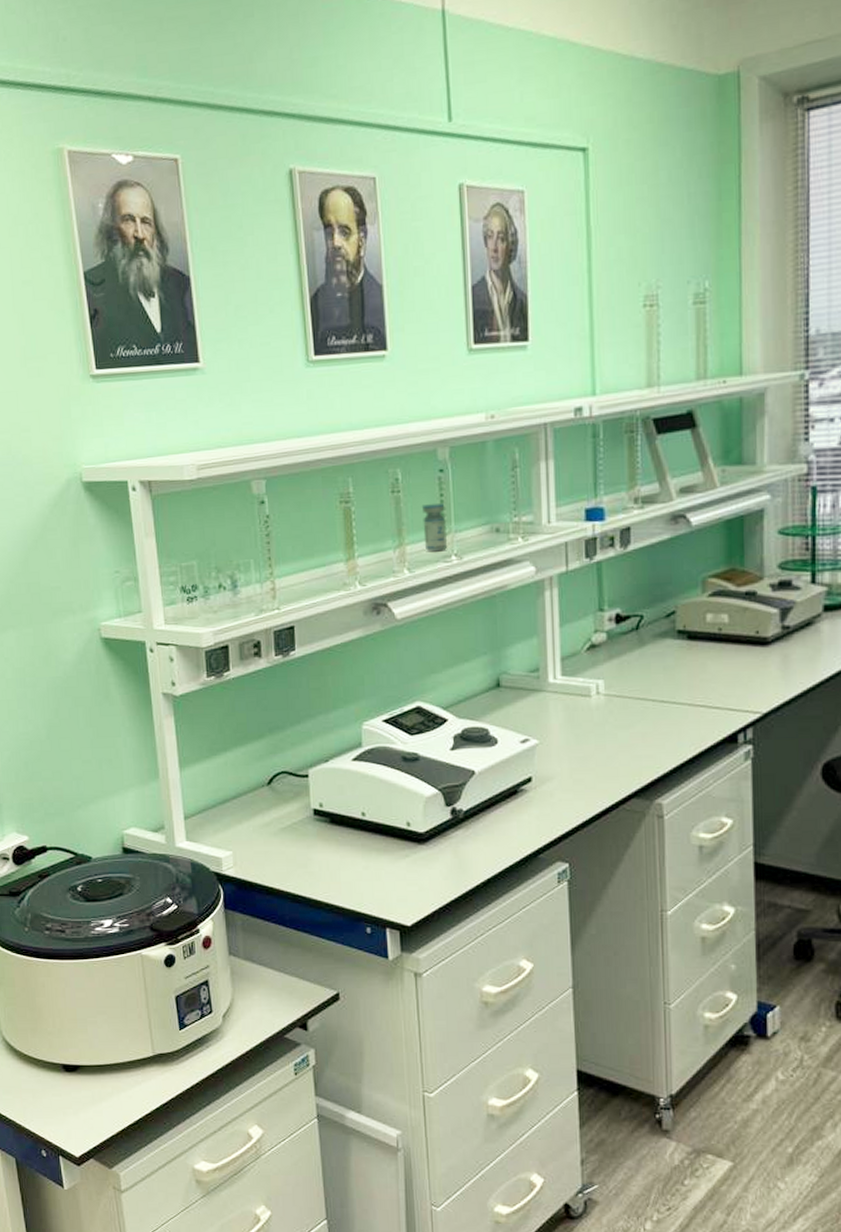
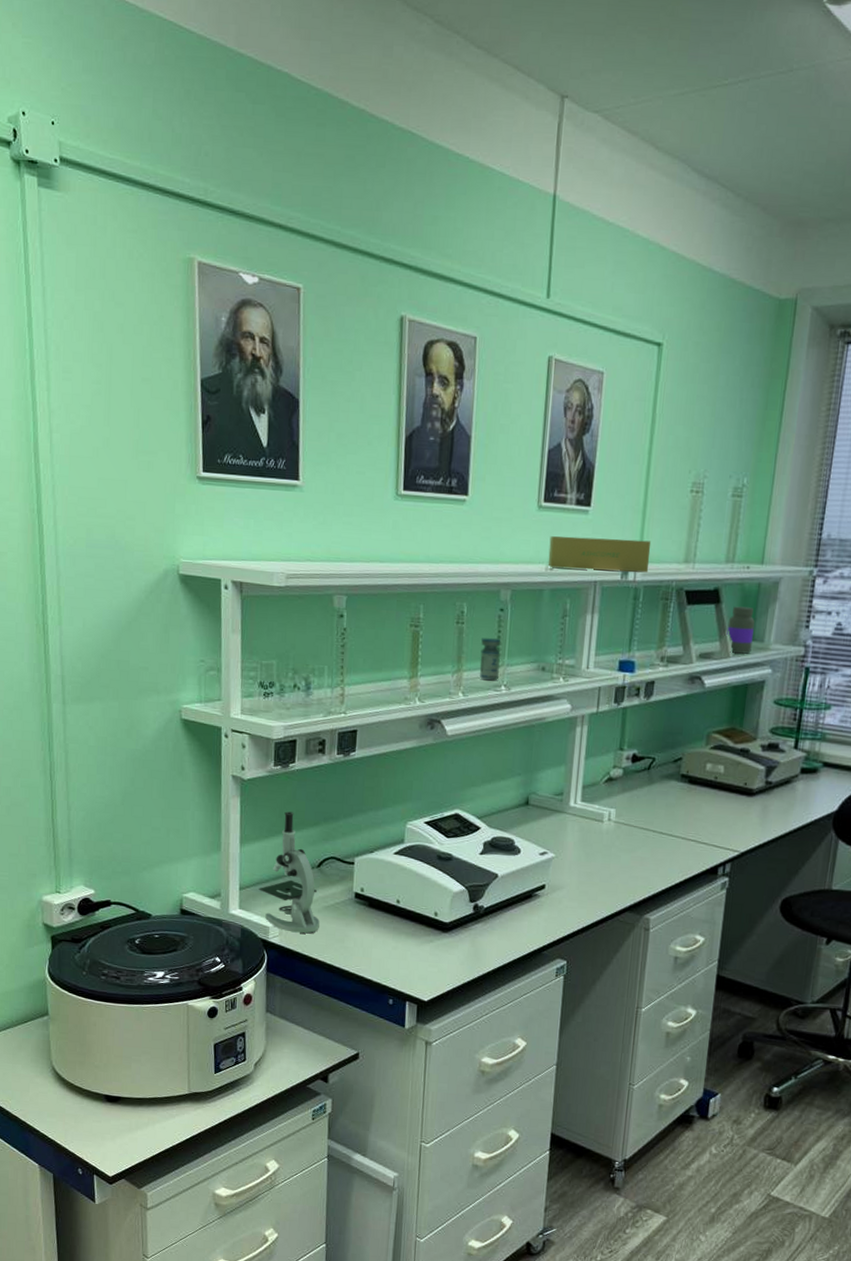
microscope: none [205,726,278,862] -> present [259,811,320,934]
box: none [486,369,606,416] -> present [547,536,651,573]
jar: none [709,426,742,482] -> present [727,606,755,654]

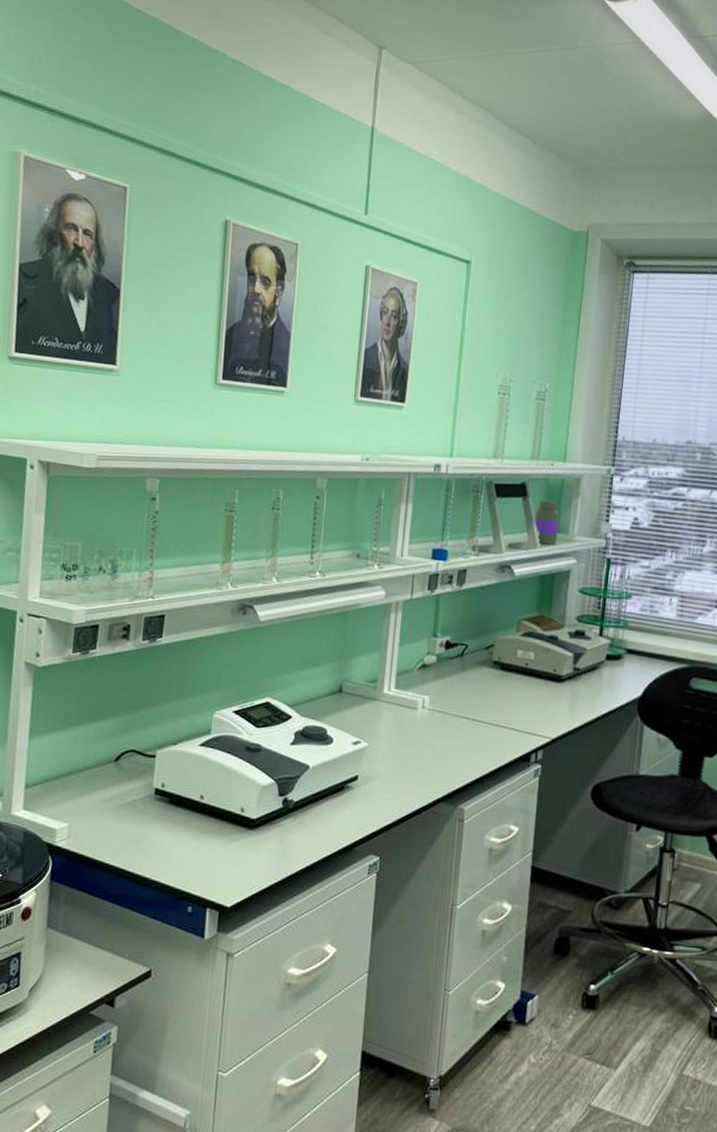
microscope: present [259,811,320,934] -> none [47,701,114,836]
medicine: present [479,637,501,681] -> none [293,523,317,567]
box: present [547,536,651,573] -> none [363,429,462,466]

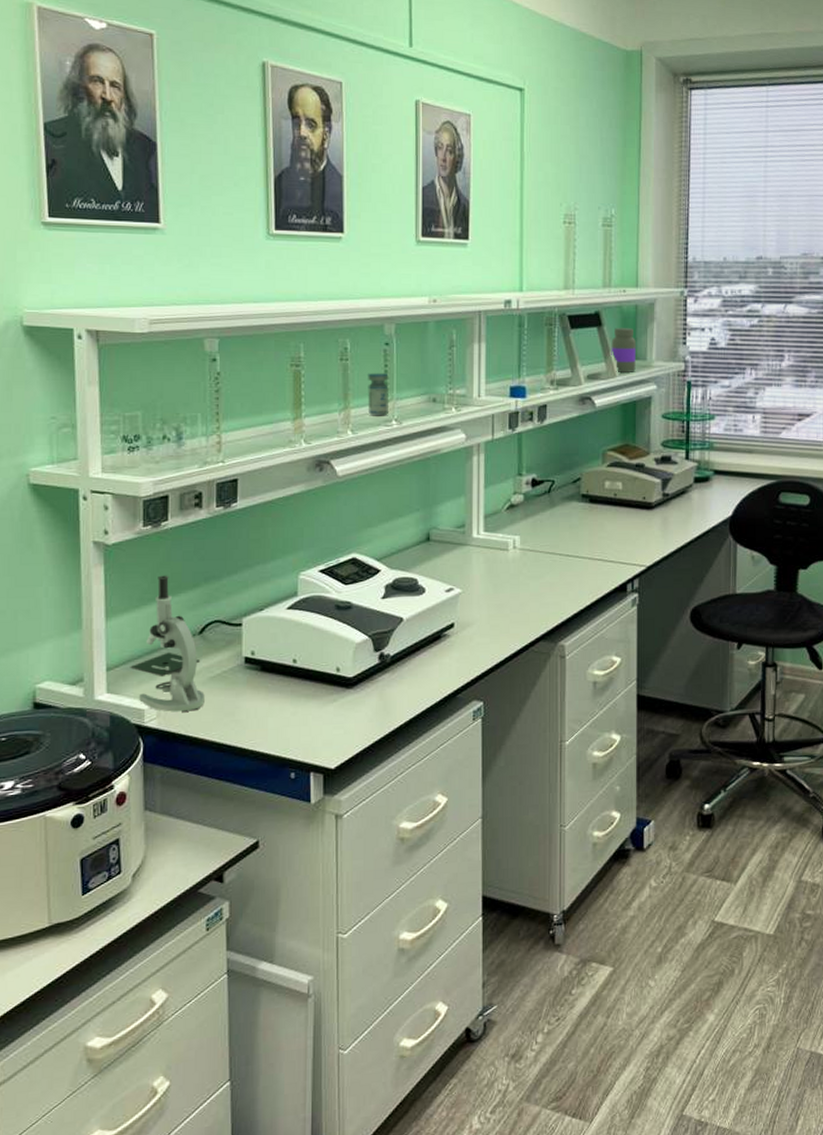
microscope: none [47,701,114,836] -> present [130,575,205,712]
medicine: none [293,523,317,567] -> present [367,372,389,416]

